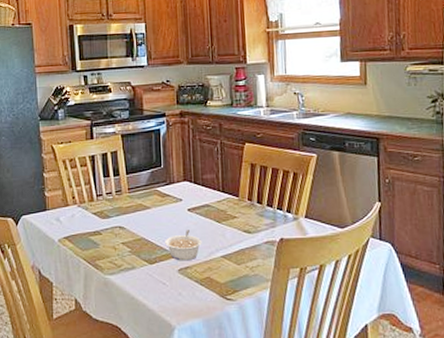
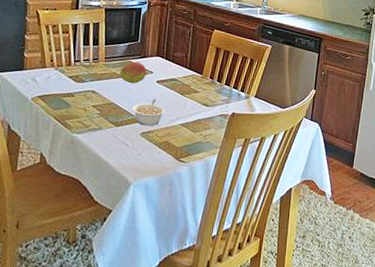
fruit: none [145,189,176,215] -> present [119,61,148,84]

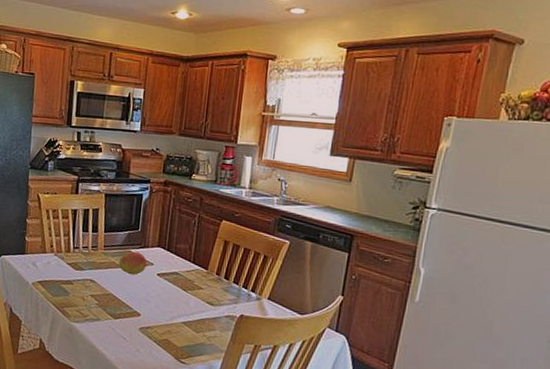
legume: present [132,99,166,126] -> none [131,293,166,322]

